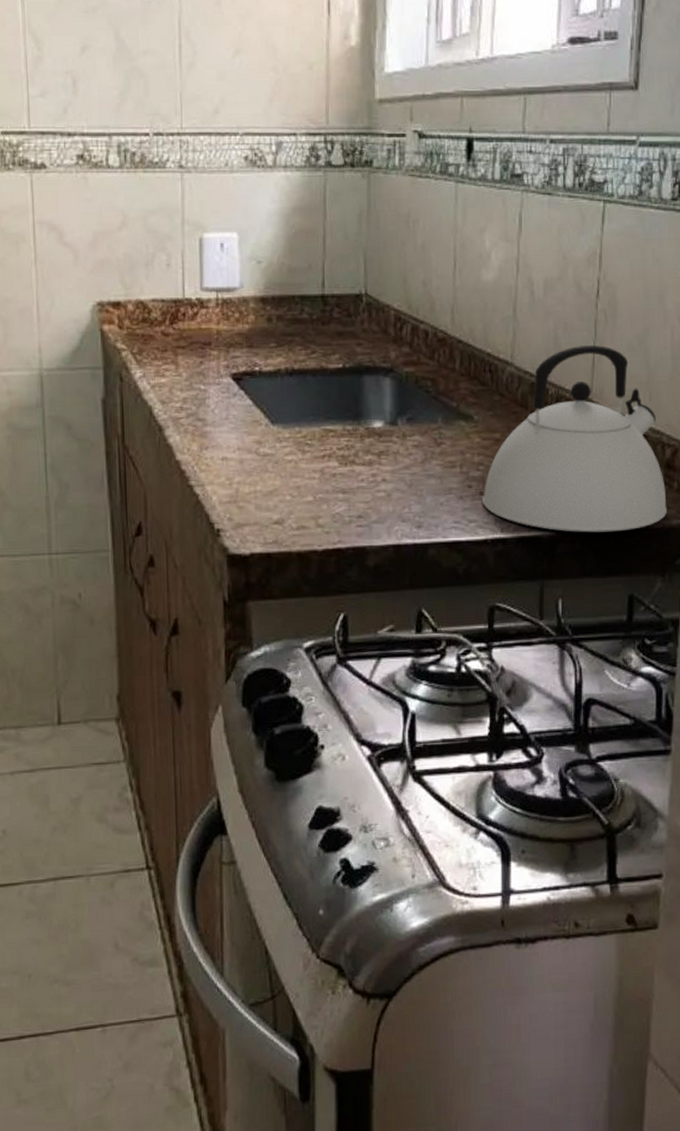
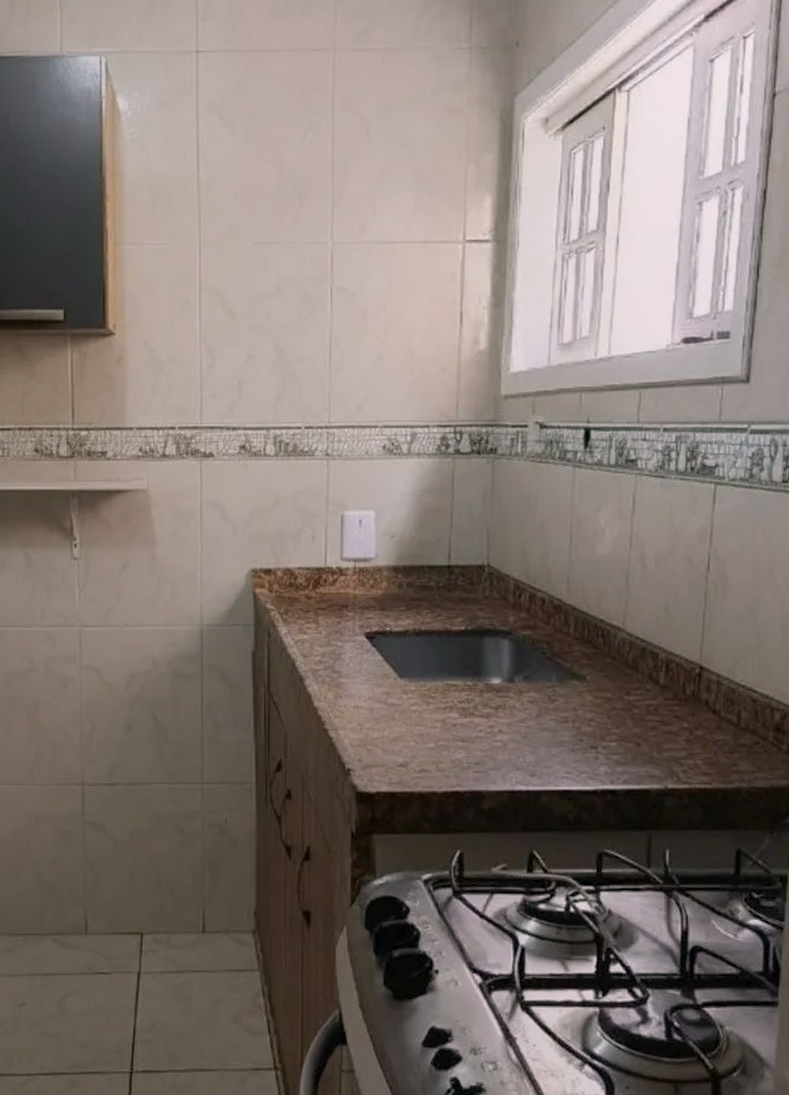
kettle: present [483,345,667,533] -> none [593,615,776,789]

